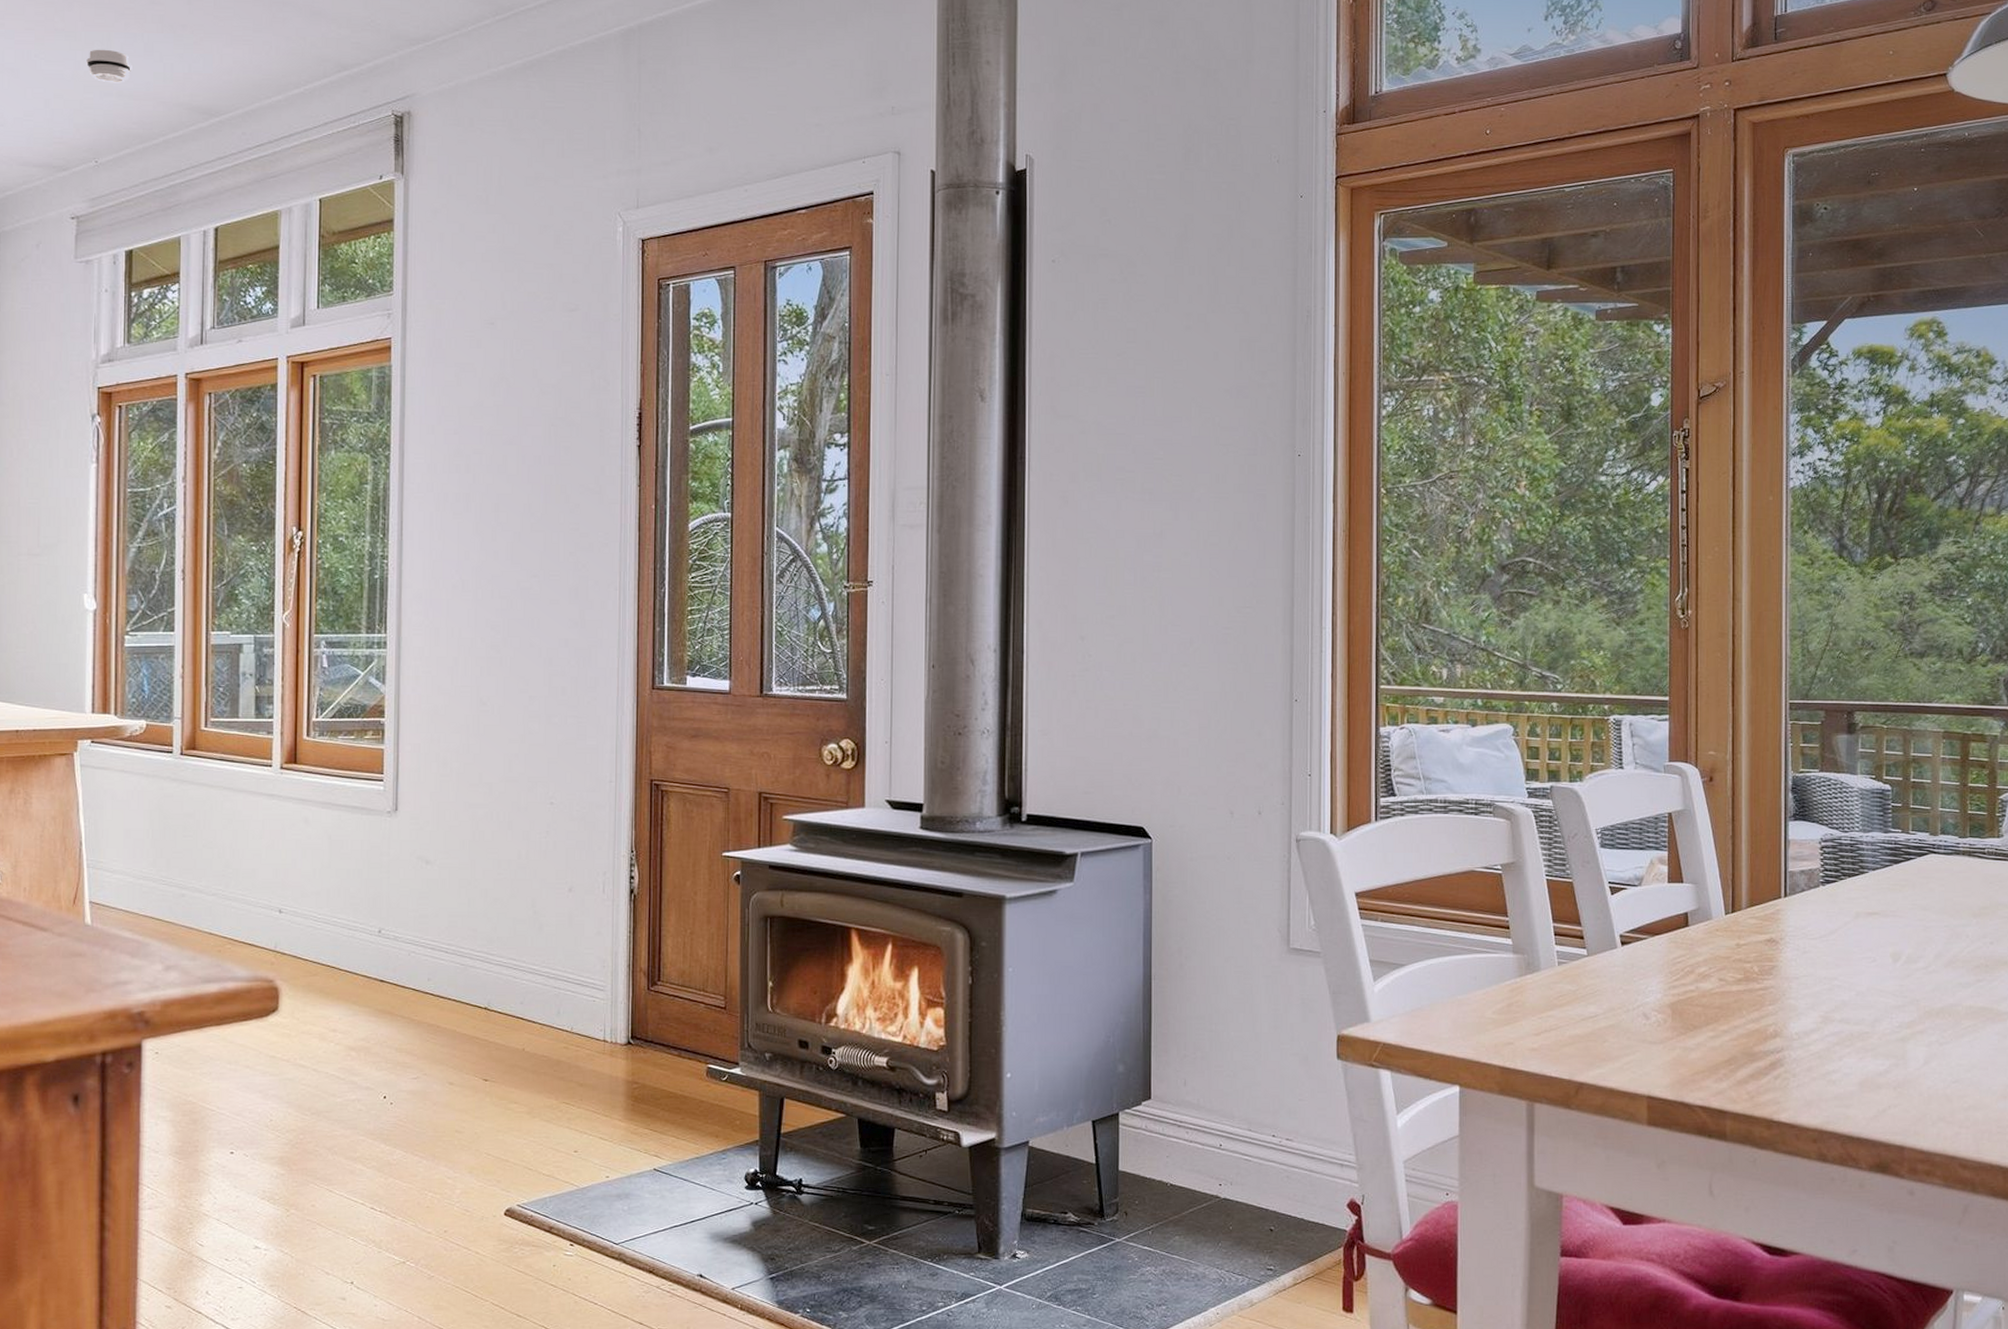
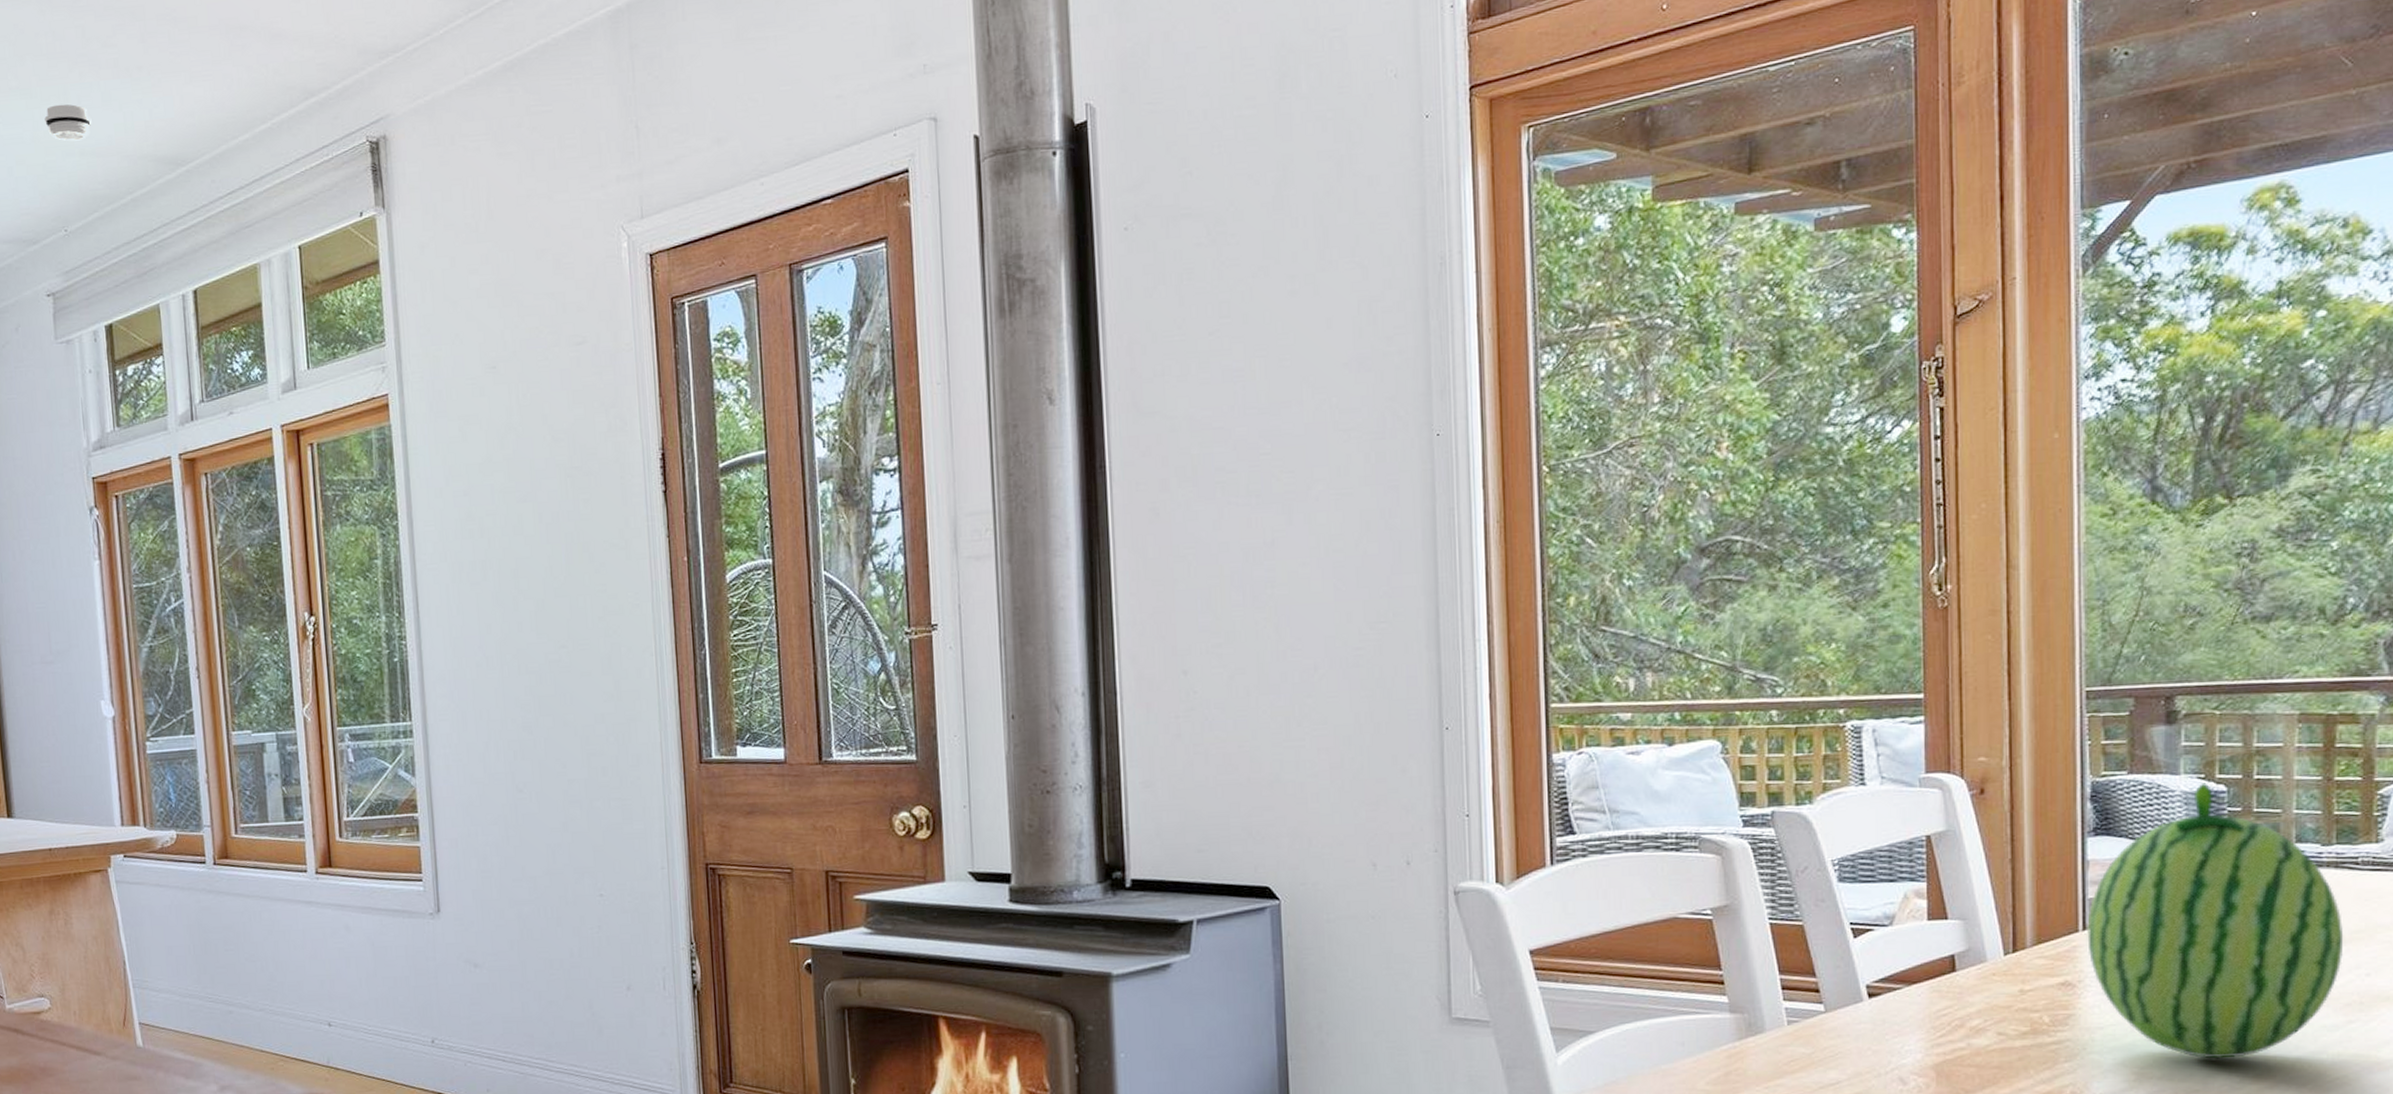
fruit: none [1788,782,1975,1007] -> present [2087,783,2344,1059]

